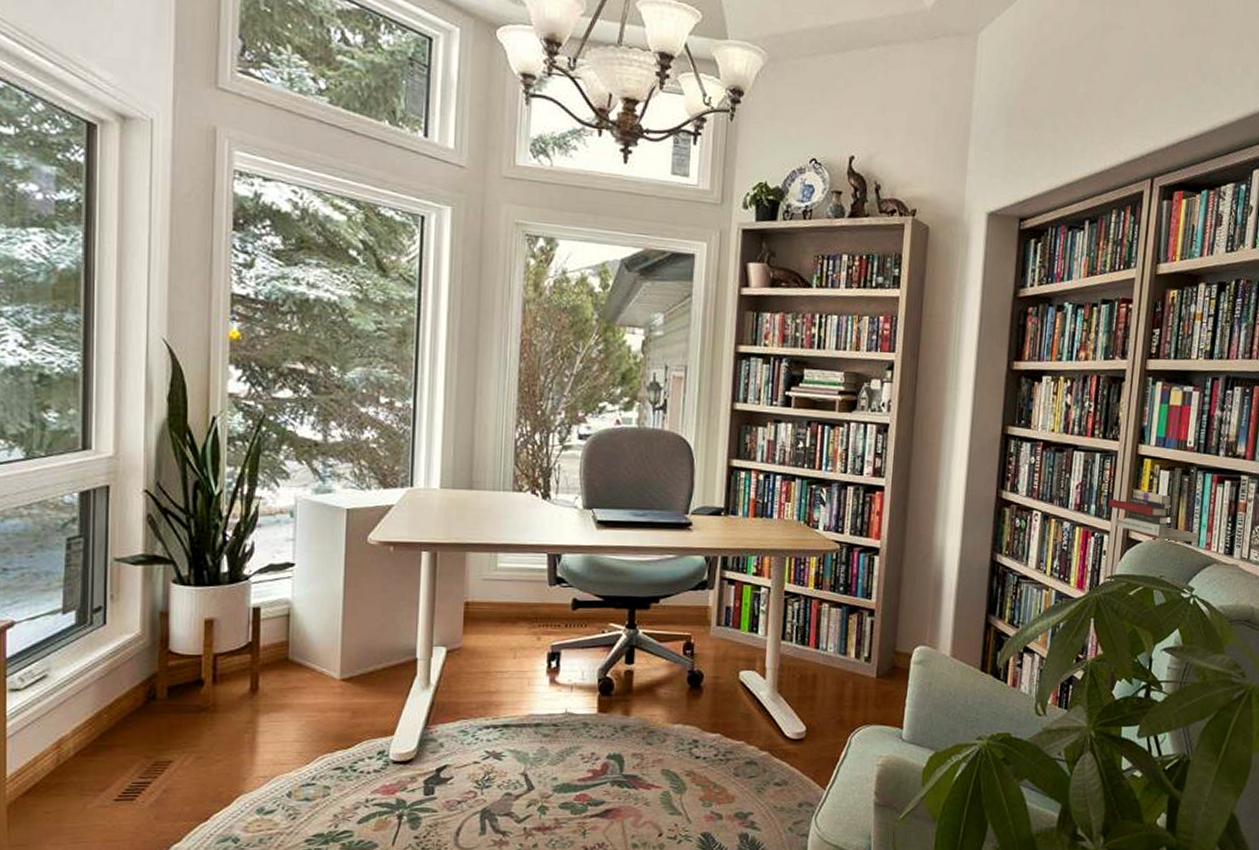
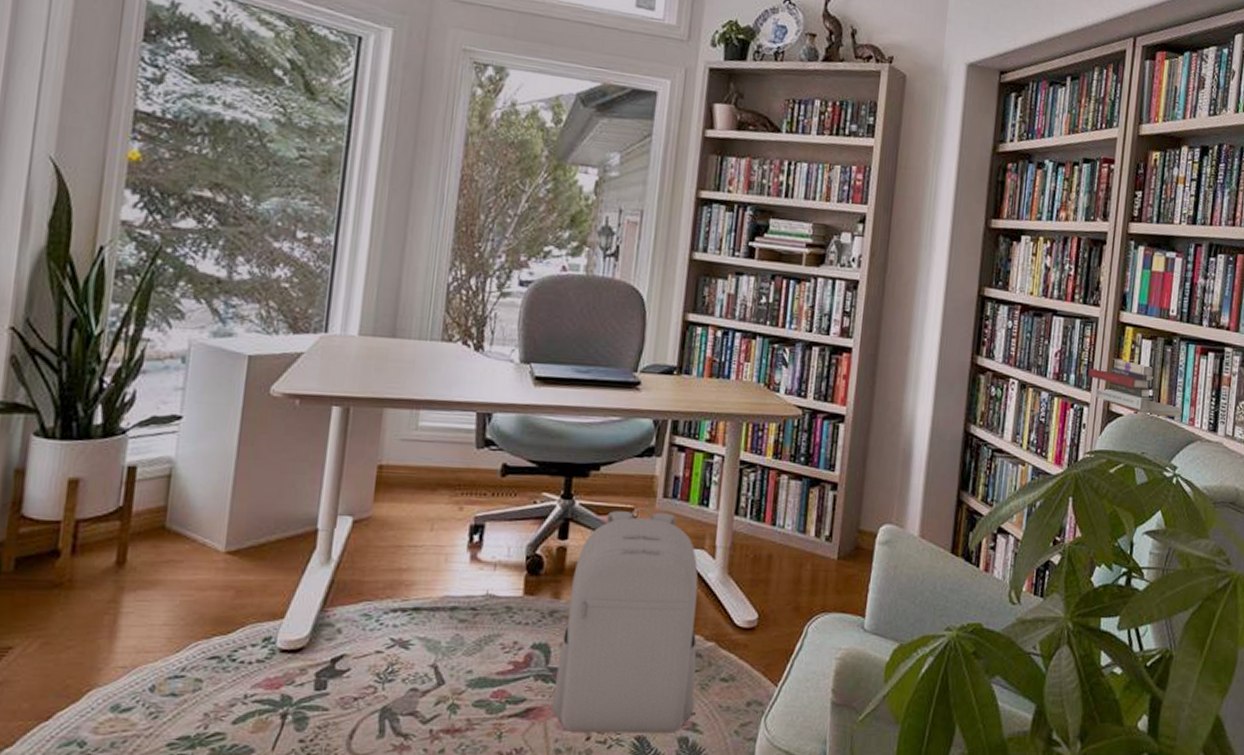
backpack: none [626,635,753,830] -> present [550,507,698,733]

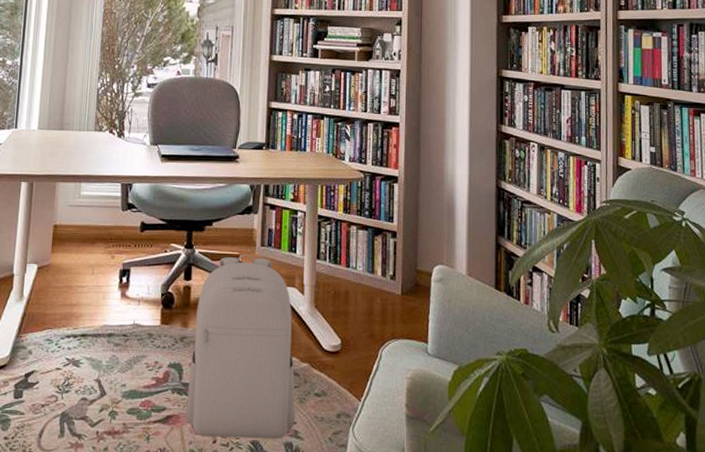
books: present [1088,358,1183,417] -> none [596,122,684,169]

